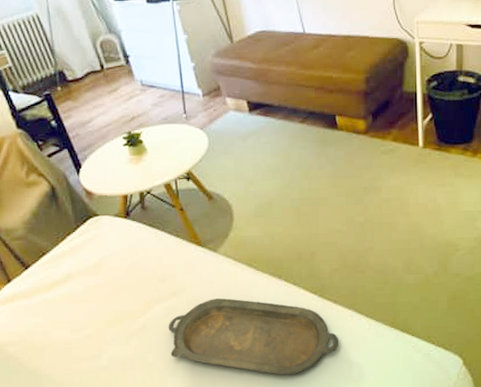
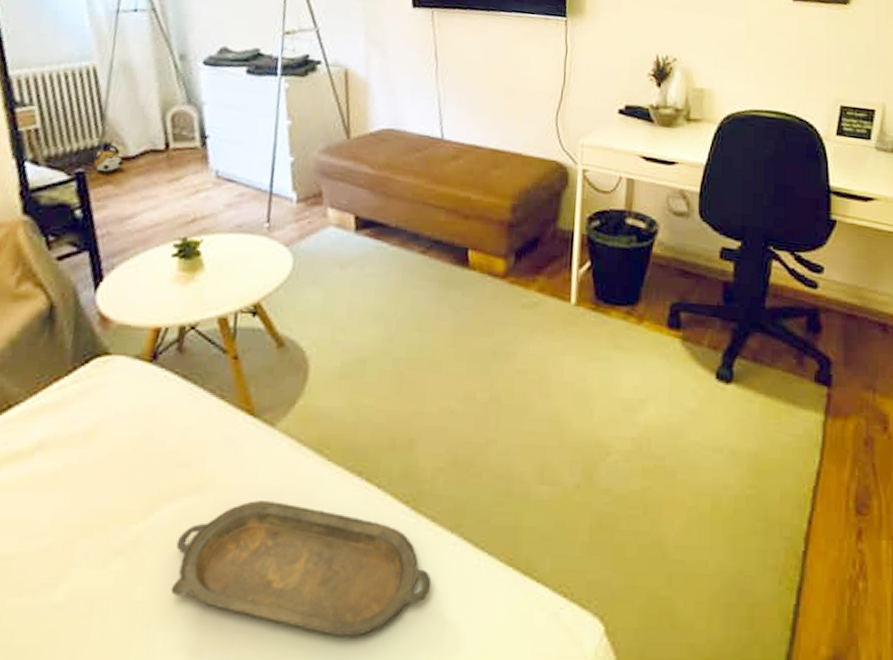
plush toy: none [53,71,75,92] -> present [93,144,124,172]

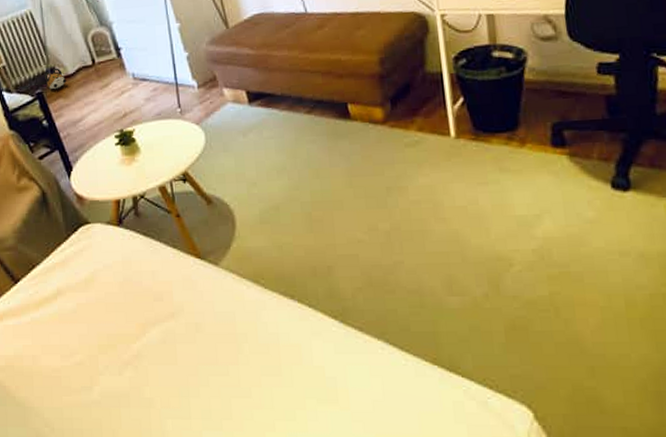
serving tray: present [170,500,432,636] -> none [165,322,369,422]

